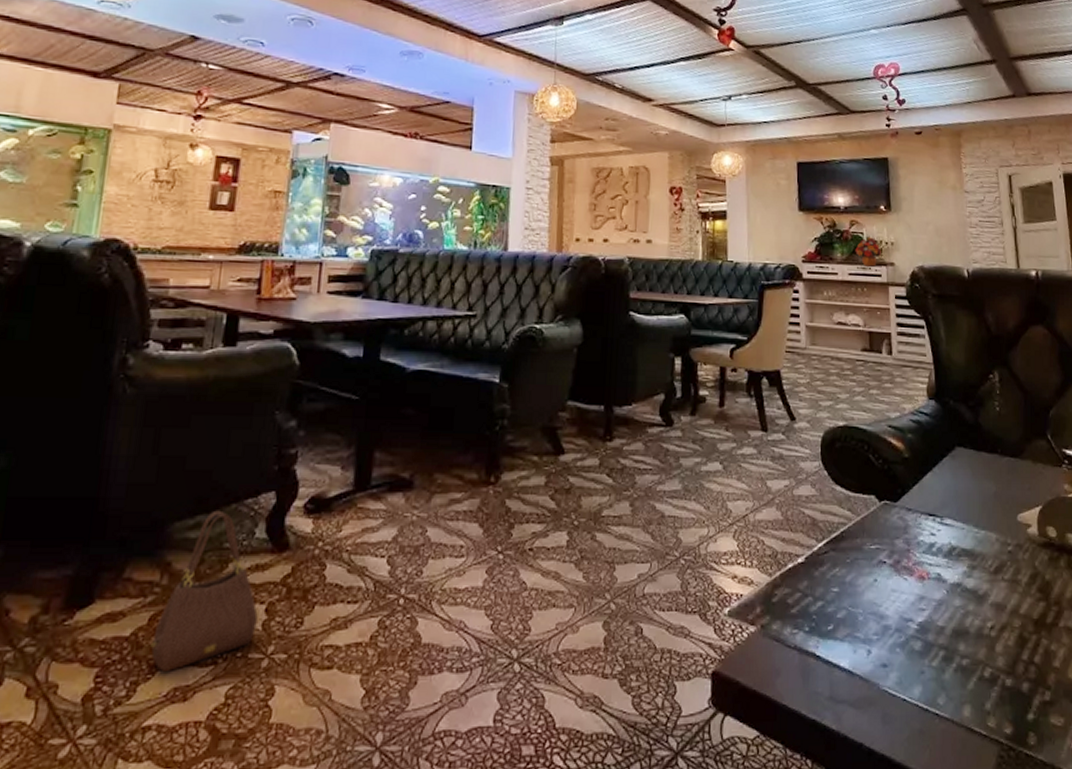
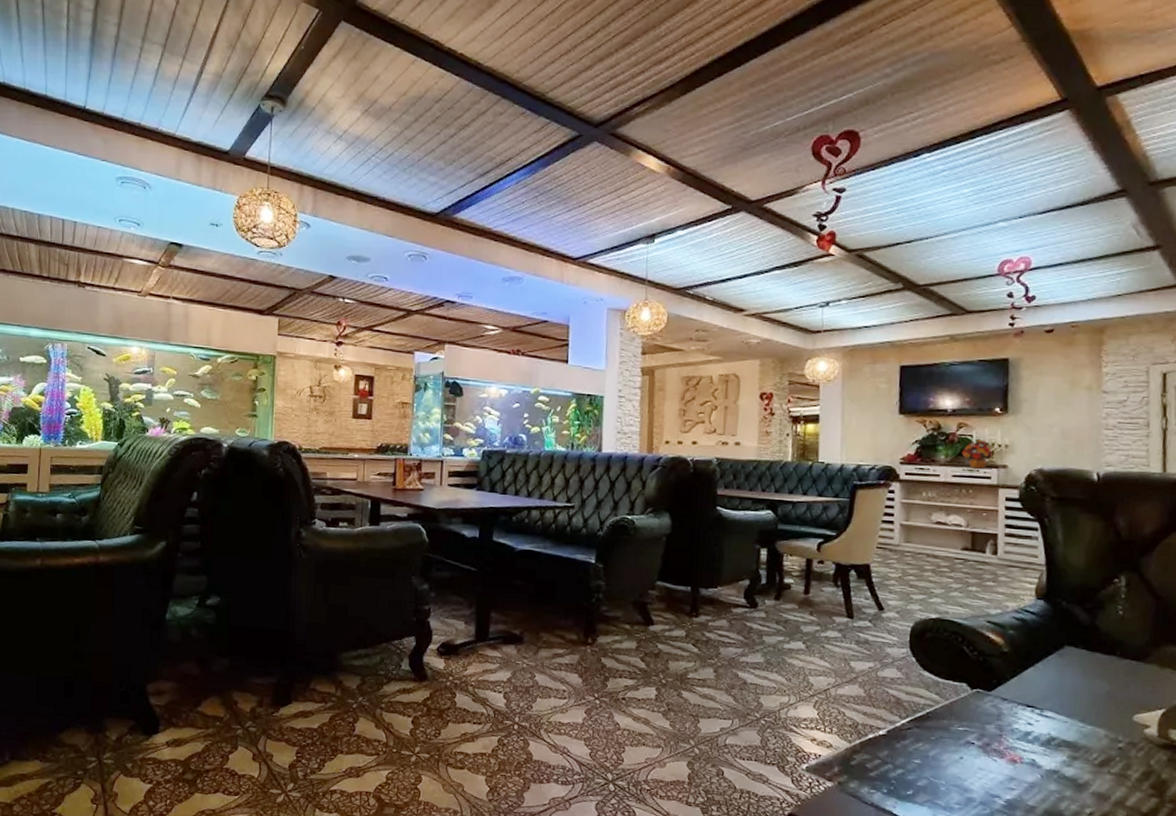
handbag: present [150,510,258,673] -> none [332,646,407,756]

